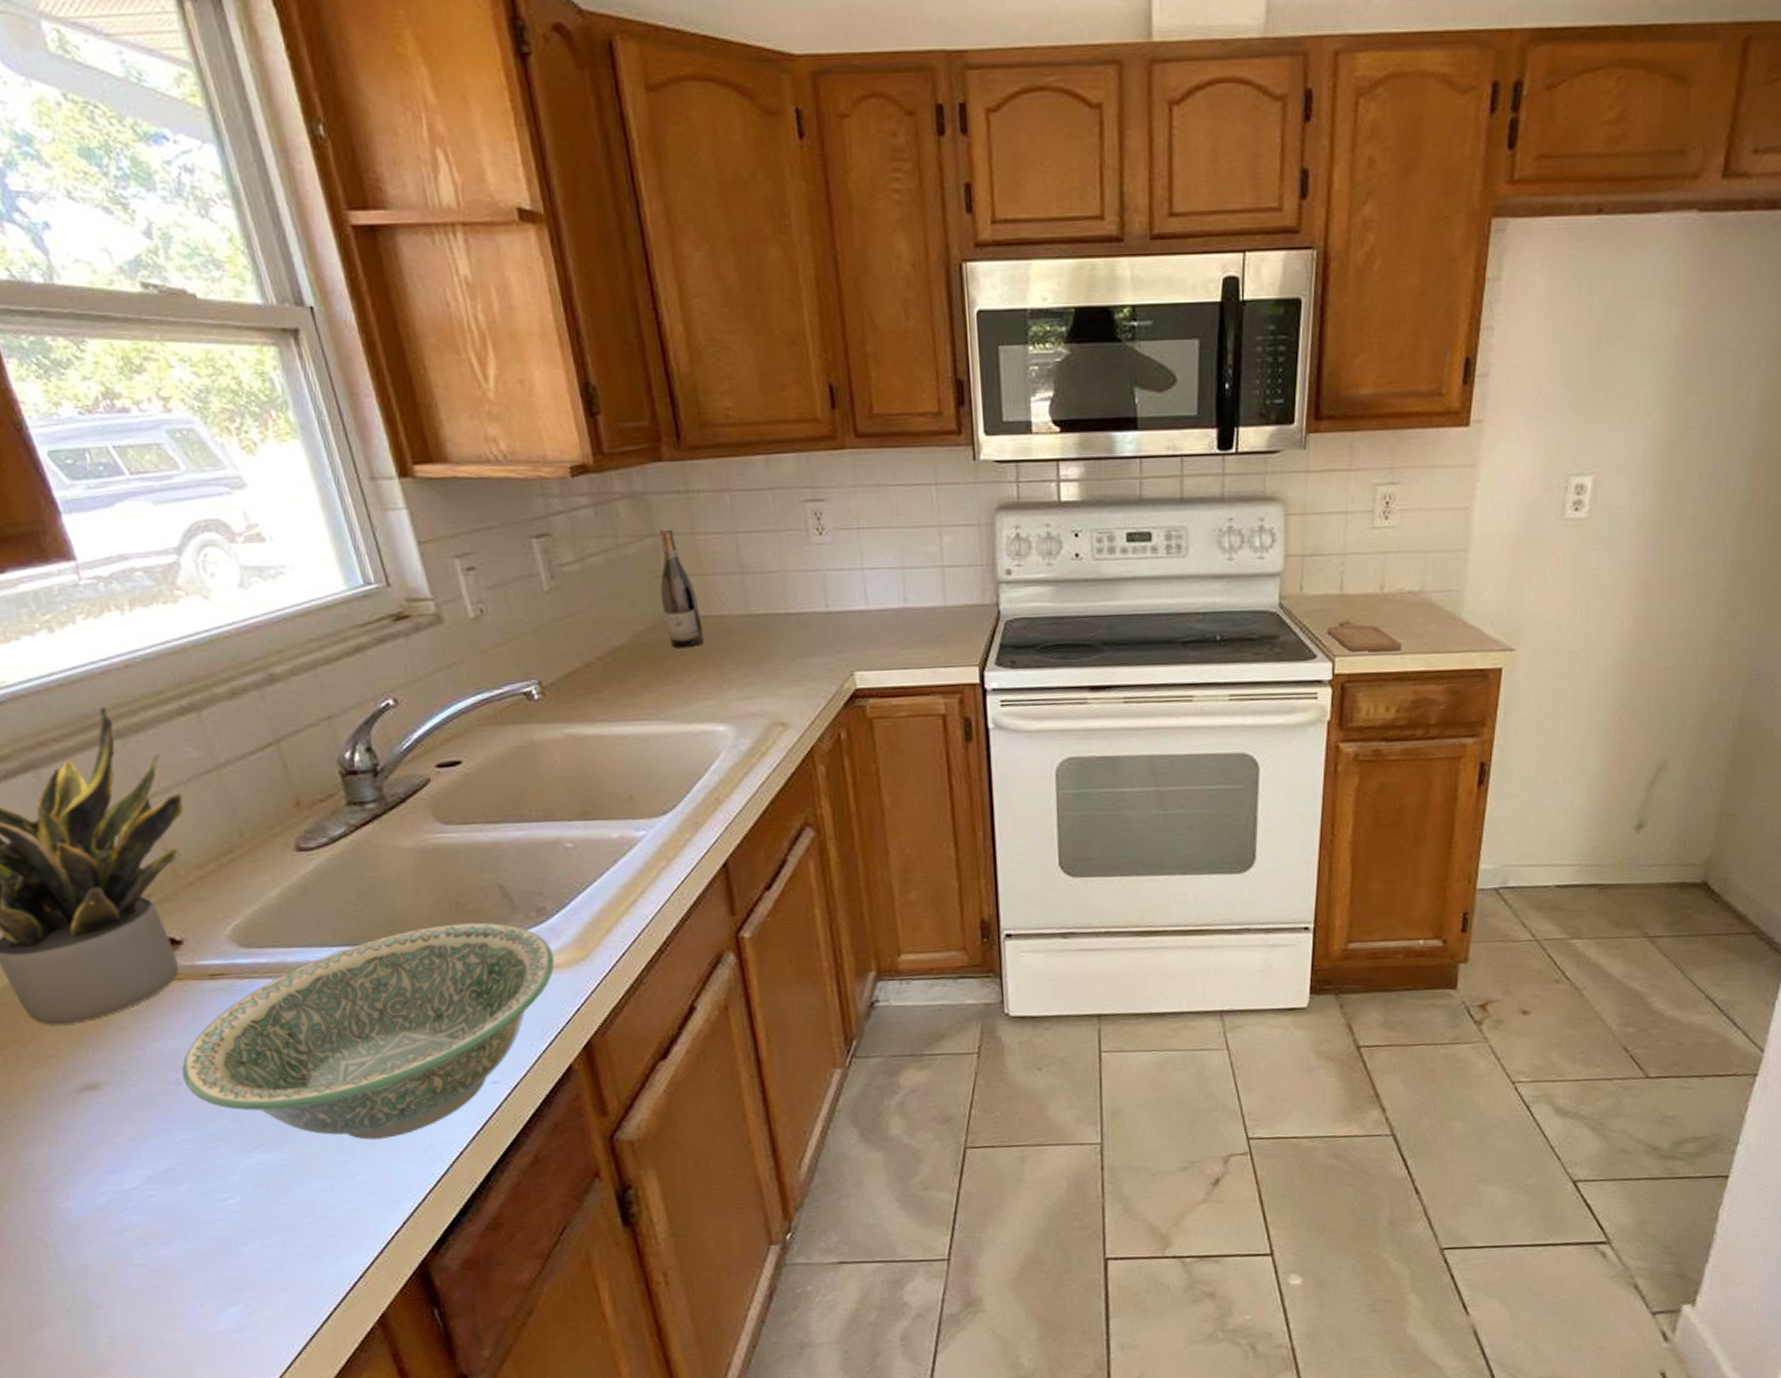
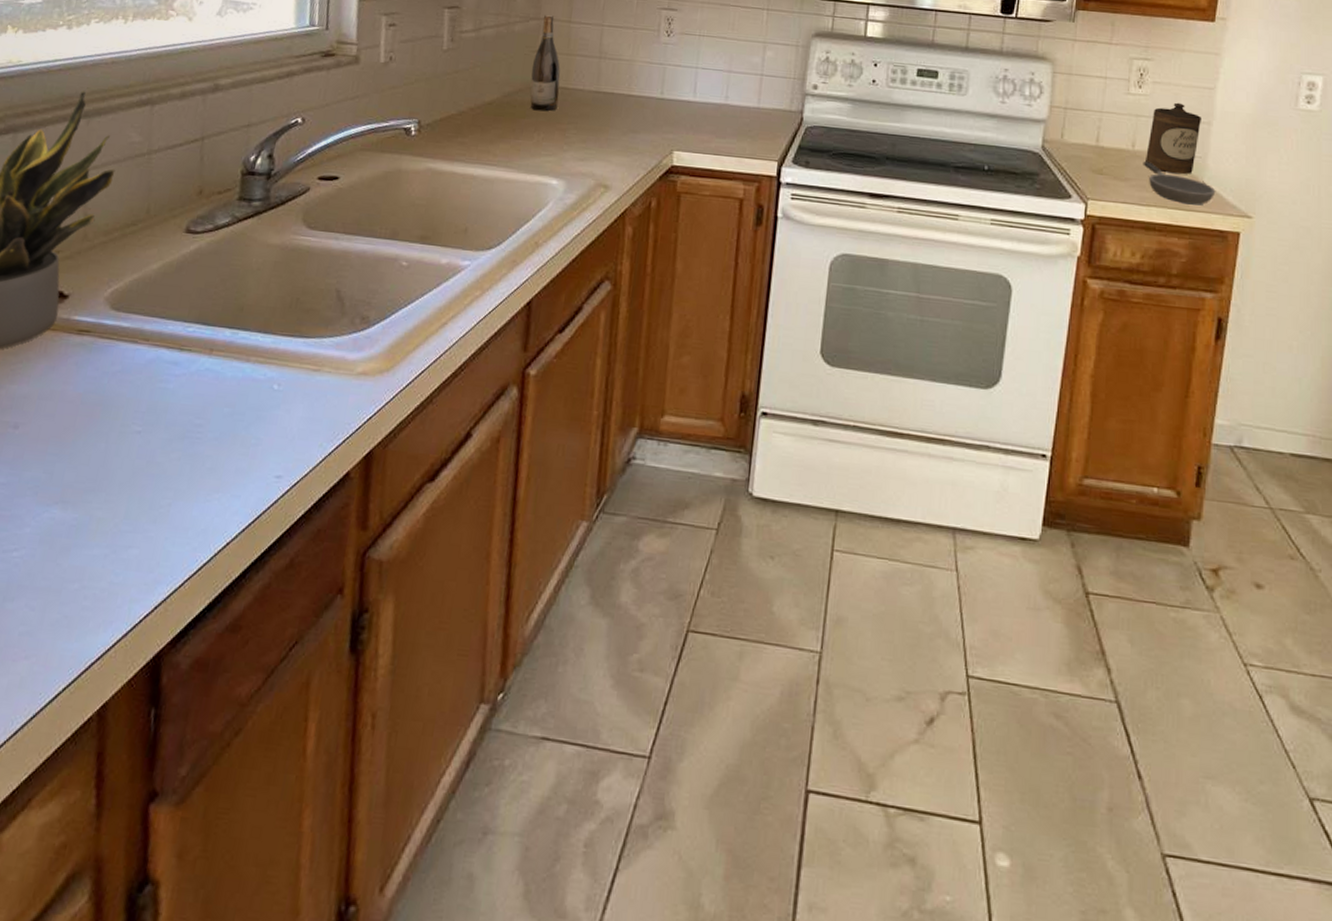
bowl: present [181,922,555,1140] -> none [20,317,364,516]
chopping board: present [1327,621,1402,652] -> none [1082,169,1149,202]
frying pan: none [1394,604,1475,646] -> present [1143,161,1216,205]
canister: none [1396,530,1457,614] -> present [1146,102,1201,175]

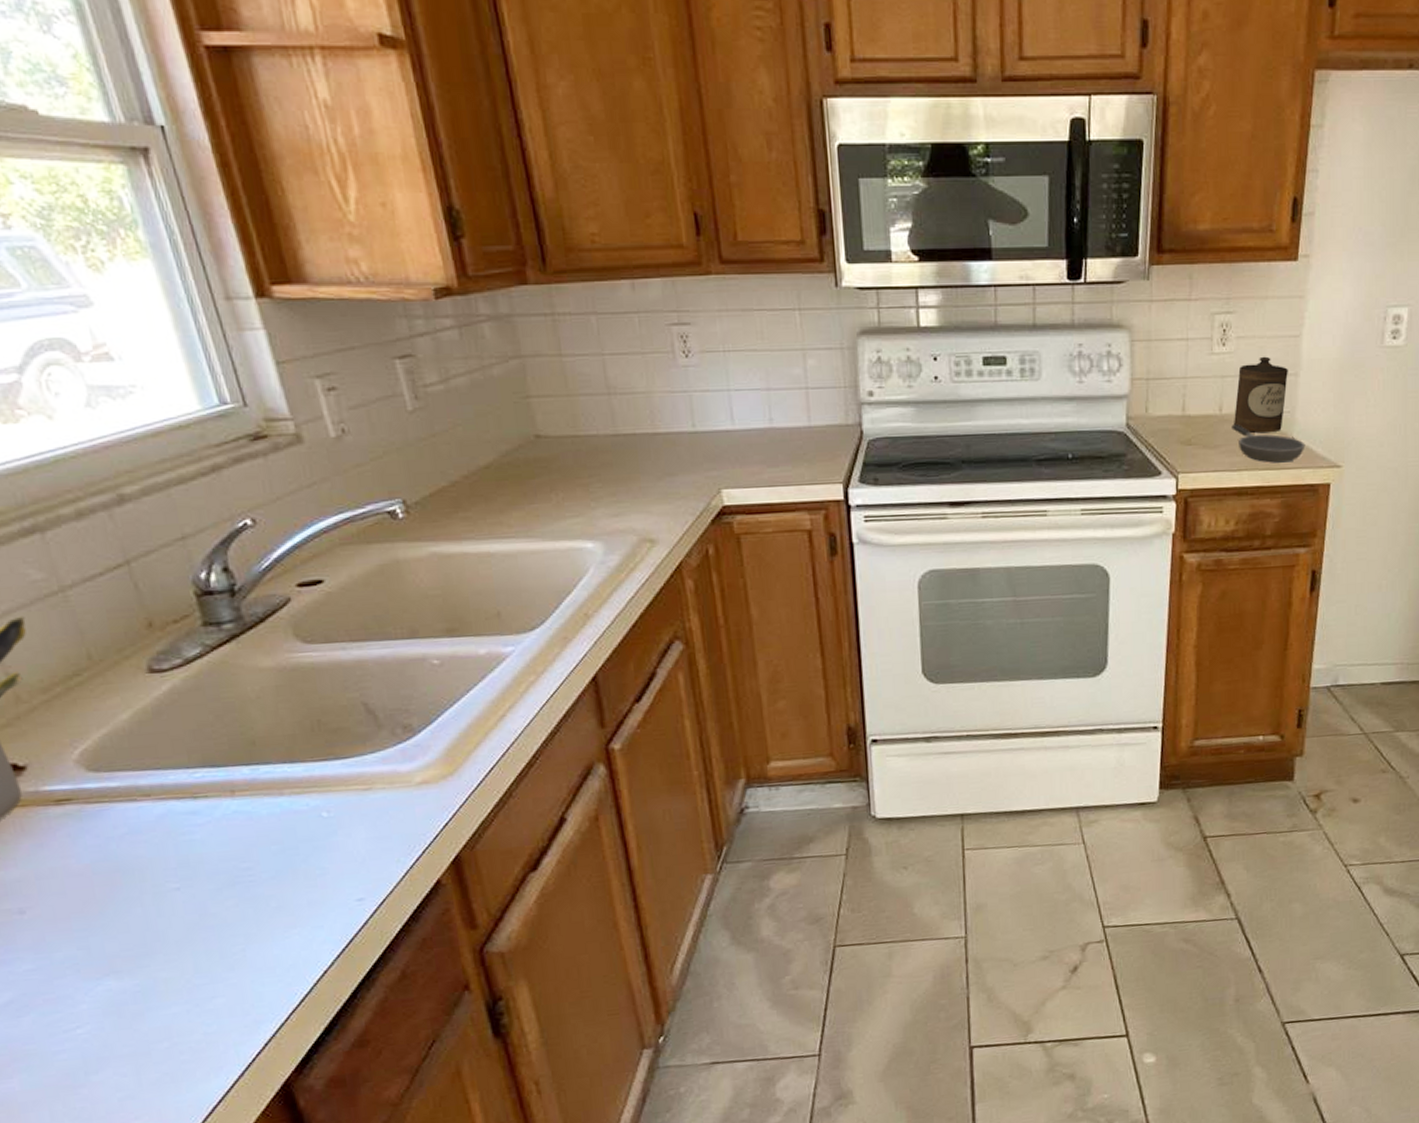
wine bottle: present [530,15,561,111] -> none [525,350,572,468]

